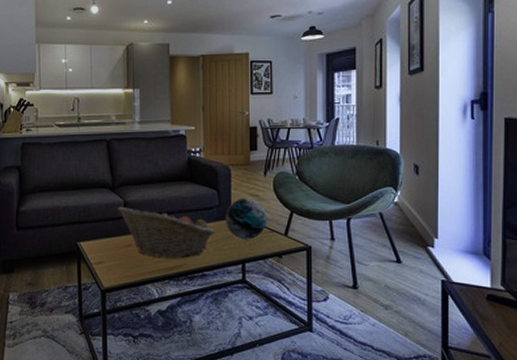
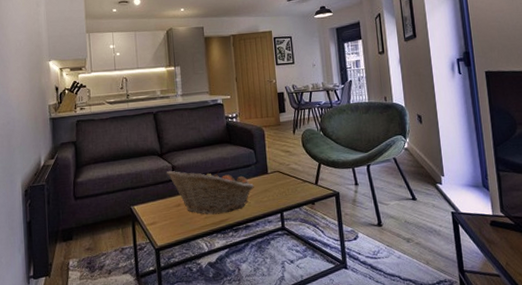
decorative orb: present [225,197,268,240] -> none [262,154,300,192]

